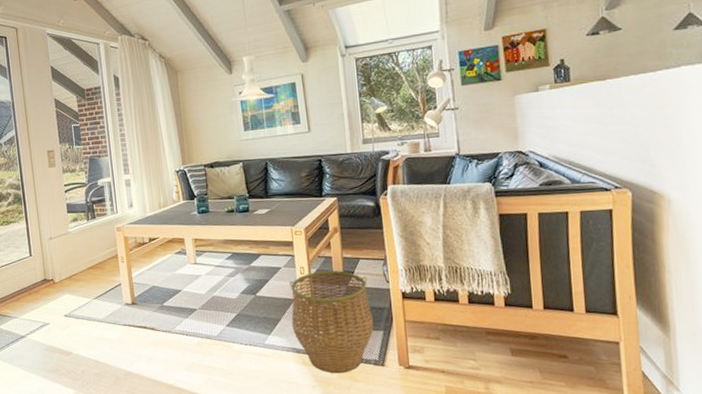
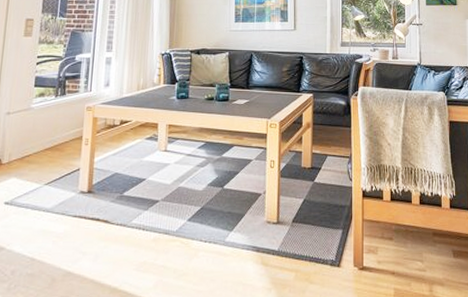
basket: present [289,270,374,374] -> none [255,165,334,275]

